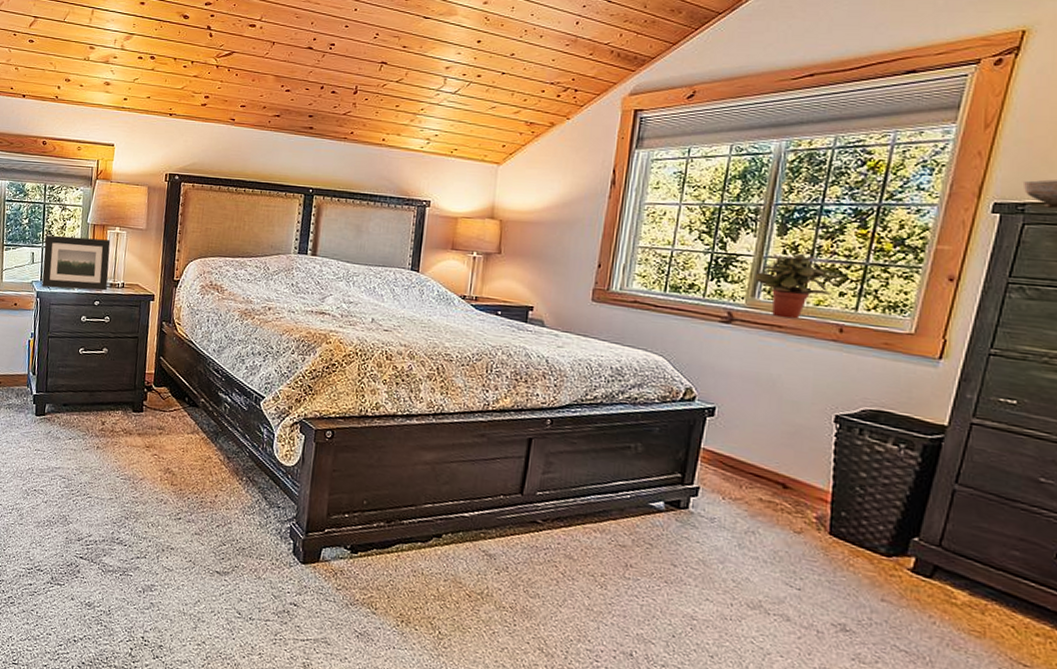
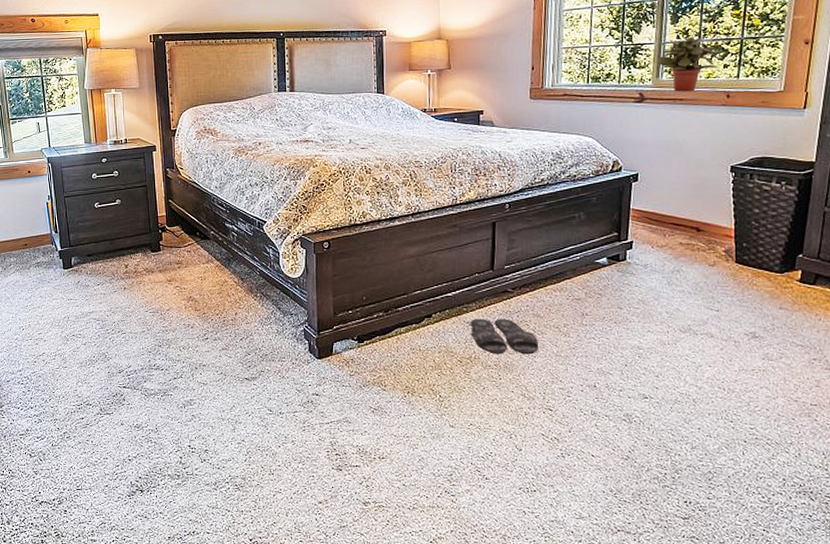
picture frame: present [42,234,111,291] -> none [47,102,111,152]
slippers: none [485,547,568,602] -> present [470,318,539,355]

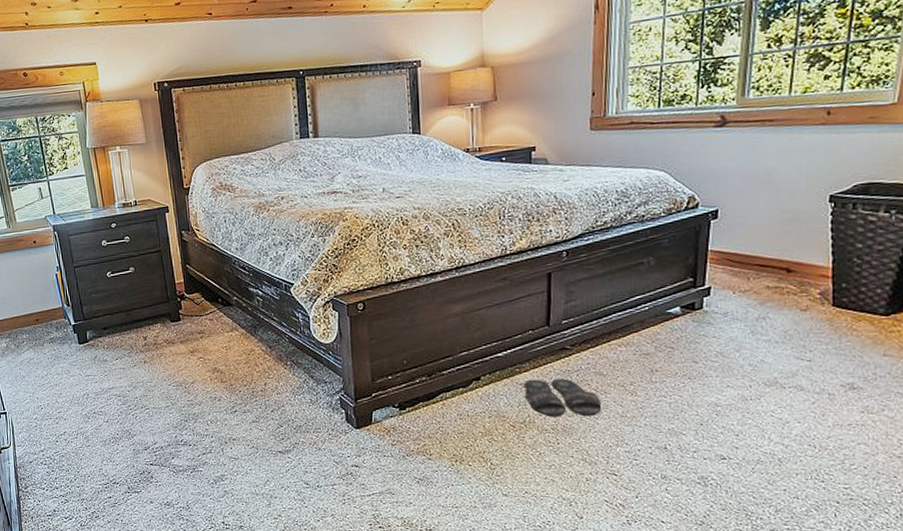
potted plant: present [657,36,721,92] -> none [743,44,822,112]

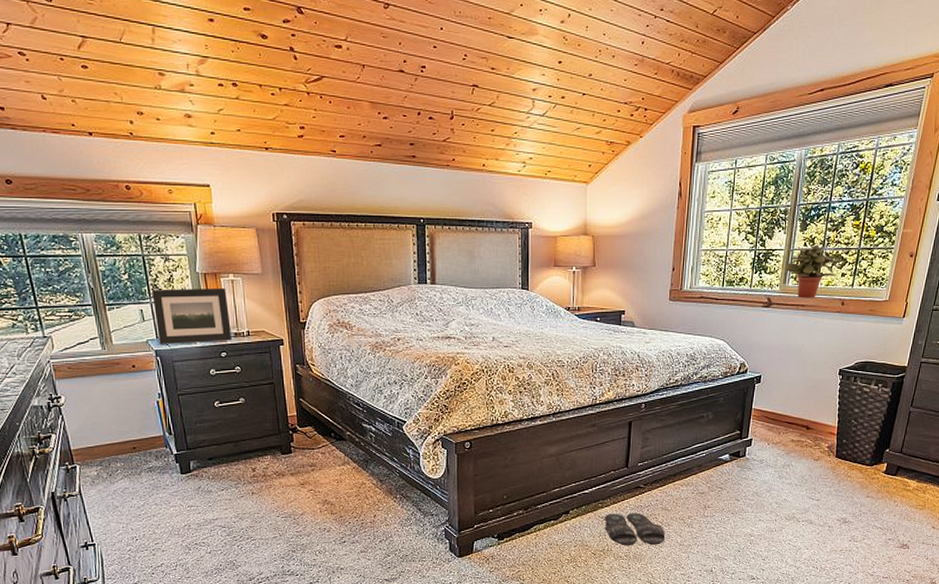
picture frame: none [48,161,121,220] -> present [152,288,232,344]
potted plant: none [743,44,822,112] -> present [786,244,841,298]

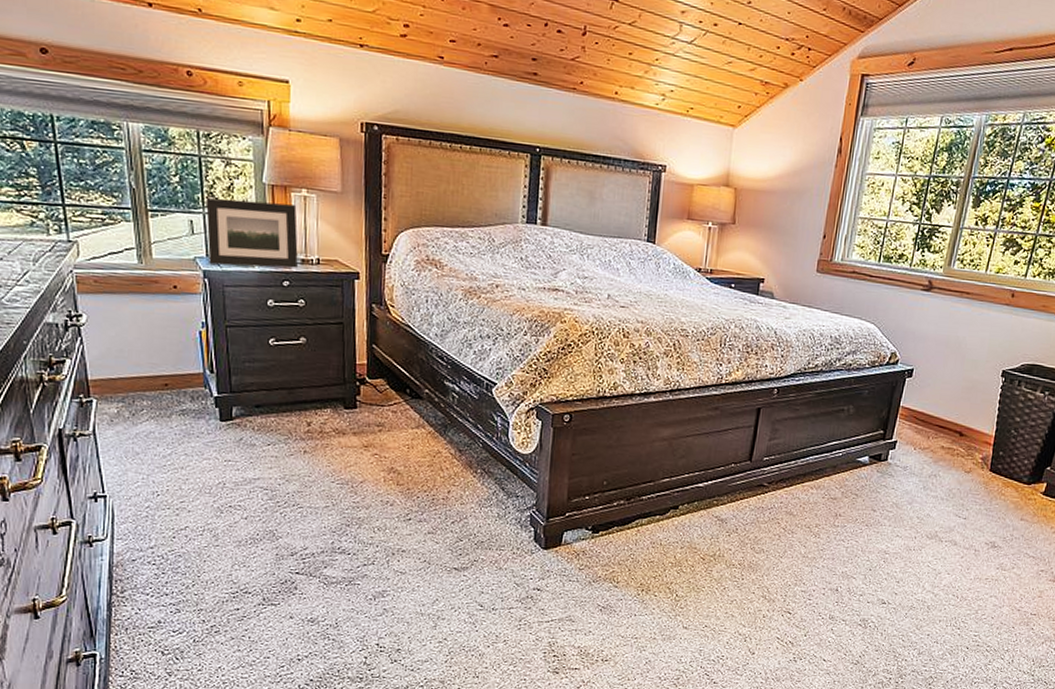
slippers: present [604,512,666,546] -> none [718,513,788,555]
potted plant: present [786,244,841,298] -> none [952,224,1015,286]

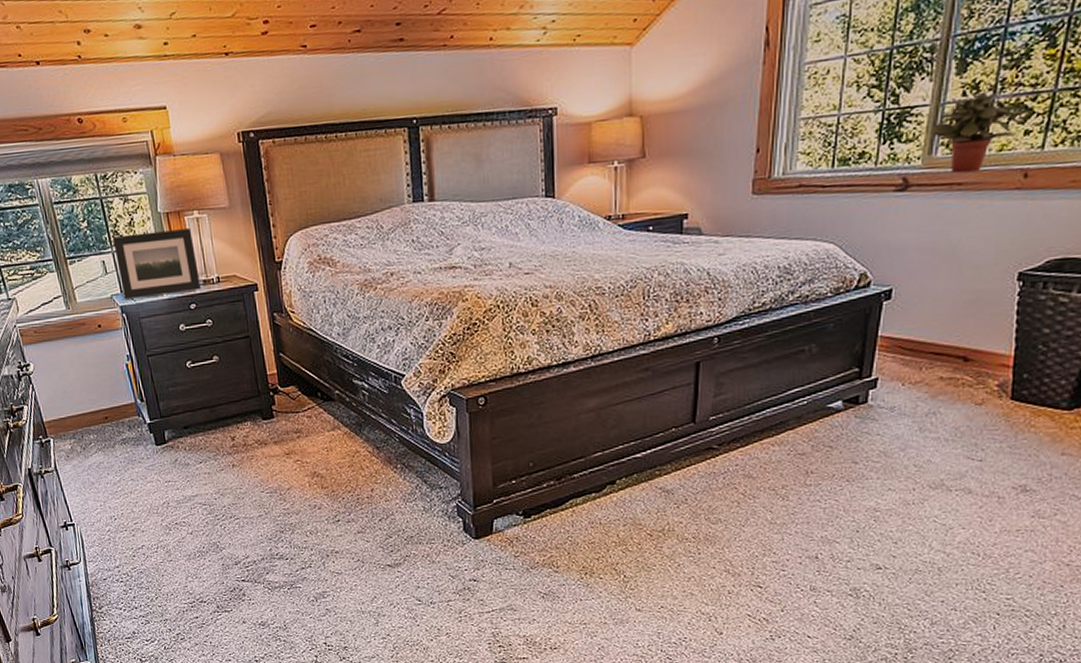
potted plant: none [952,224,1015,286] -> present [932,91,1023,174]

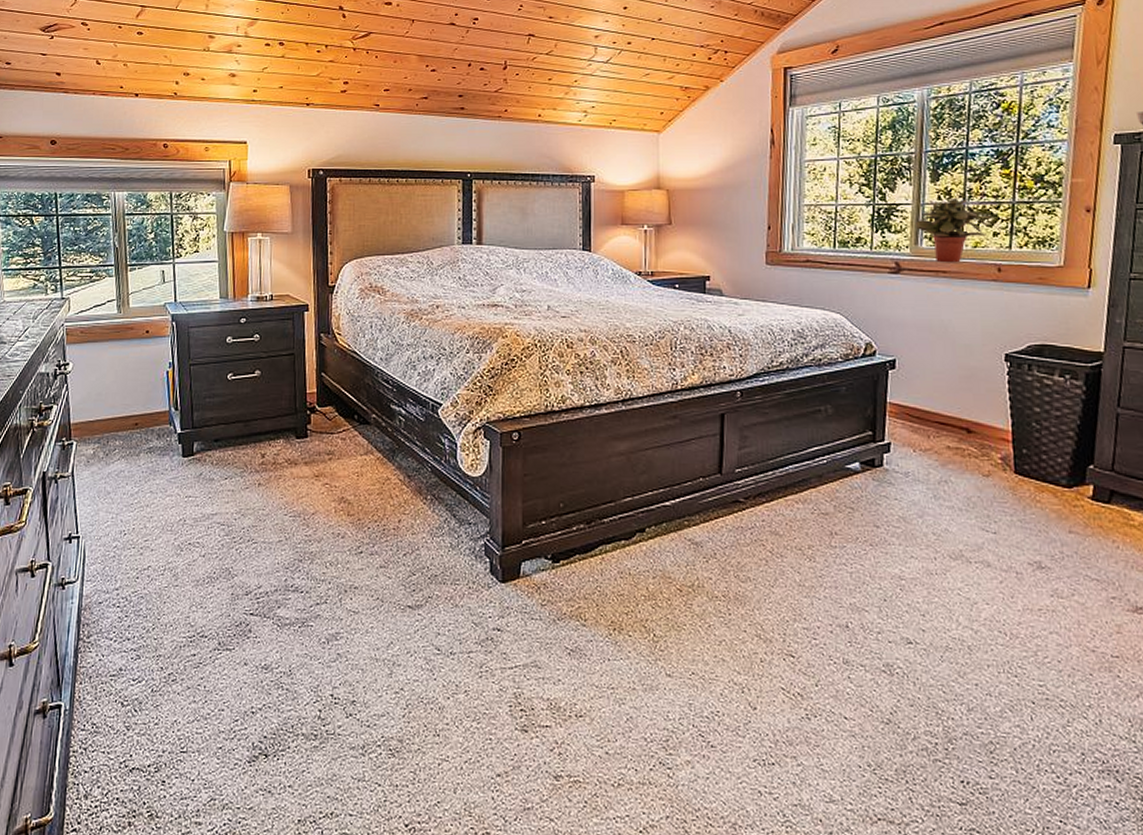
picture frame: present [112,228,201,299] -> none [175,248,254,308]

